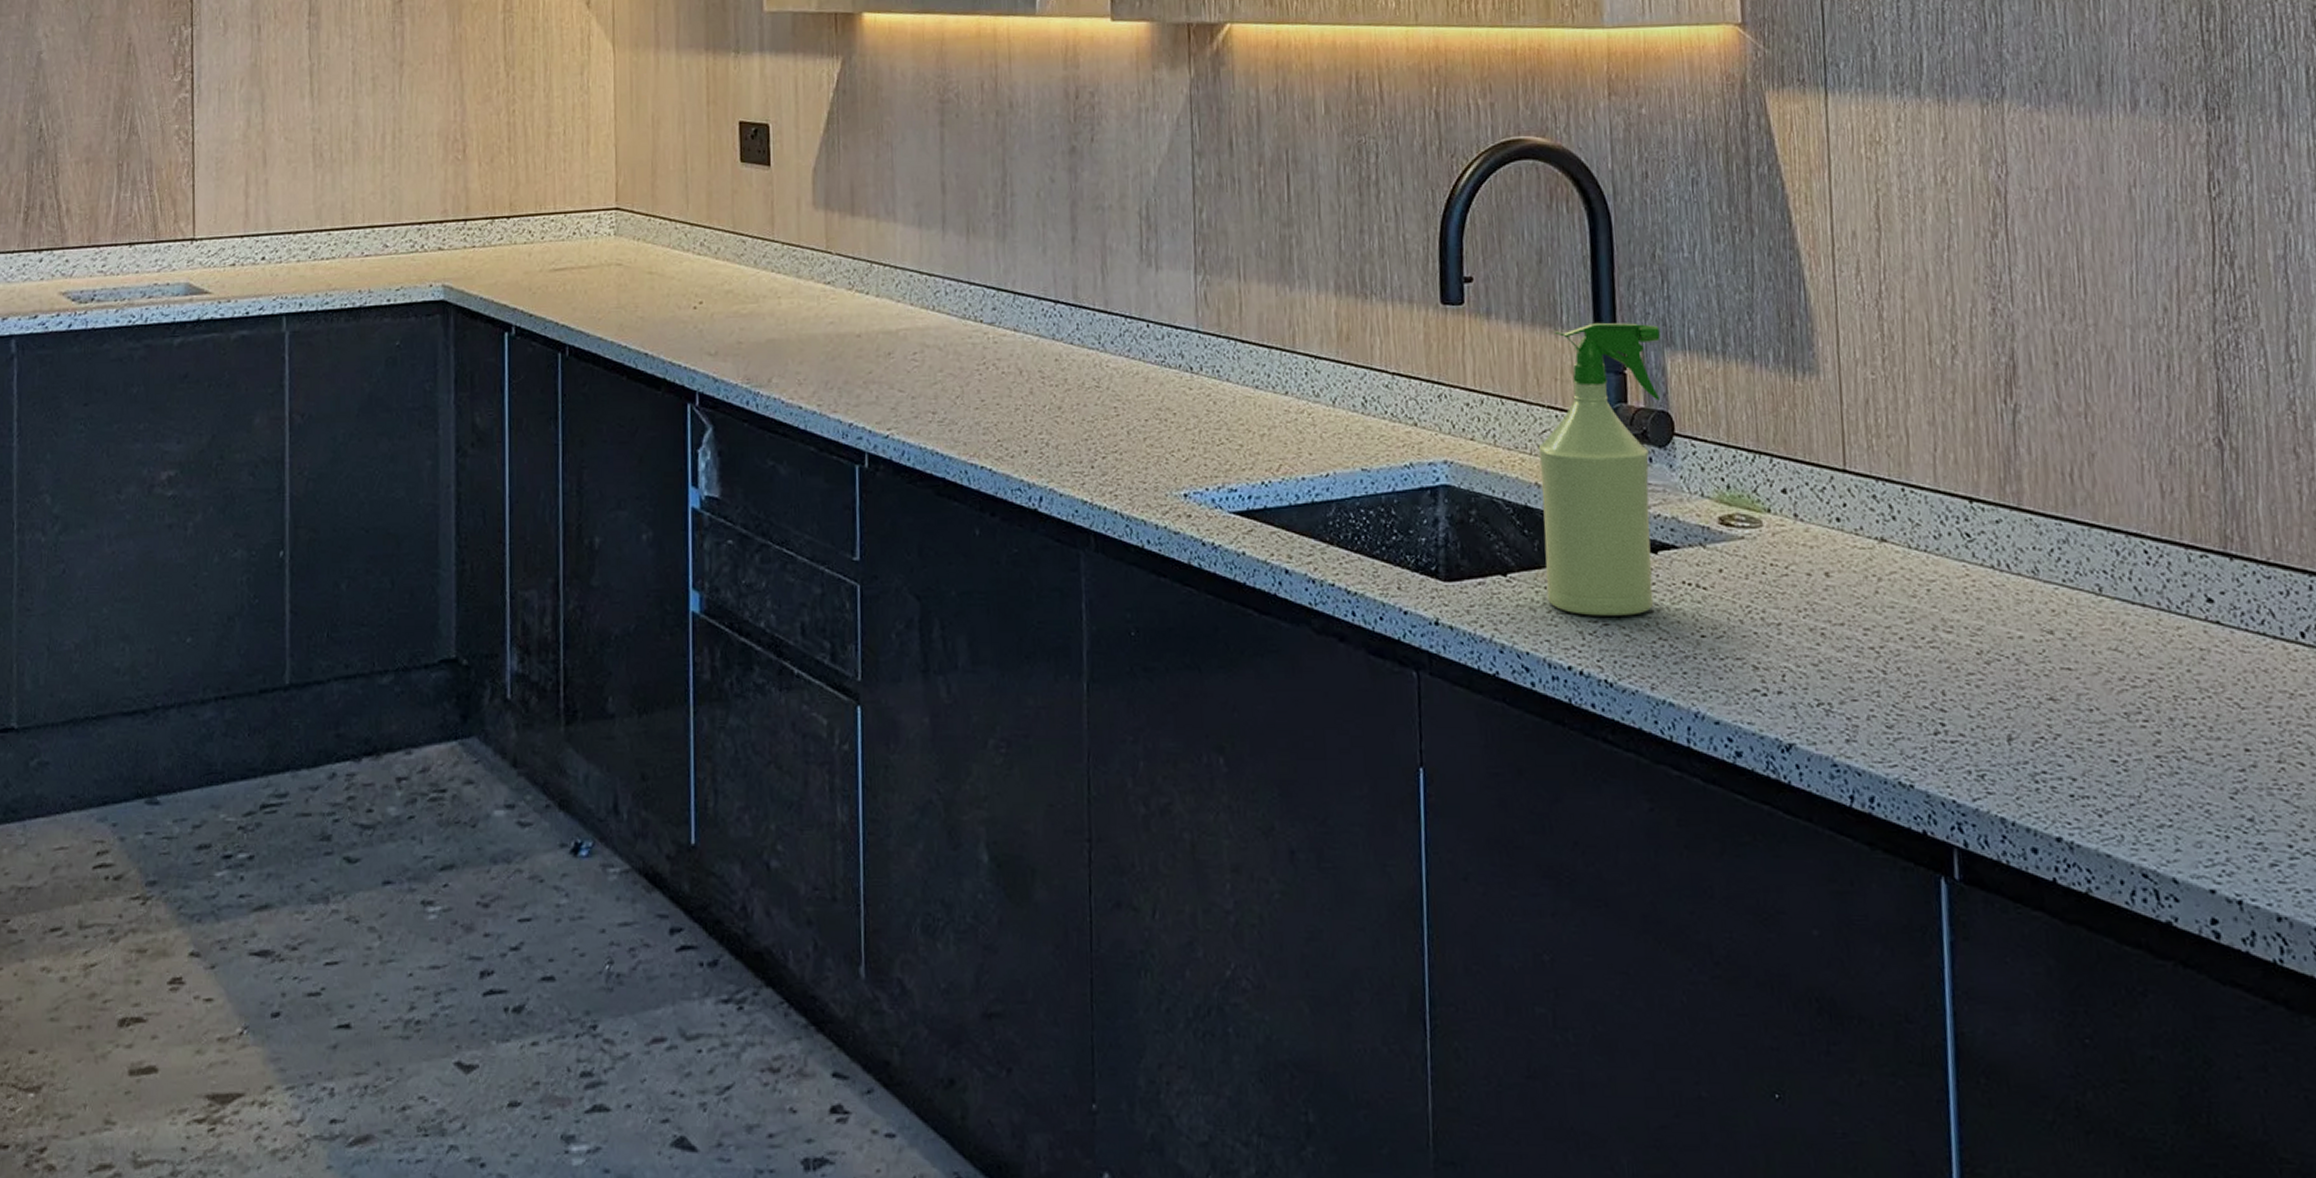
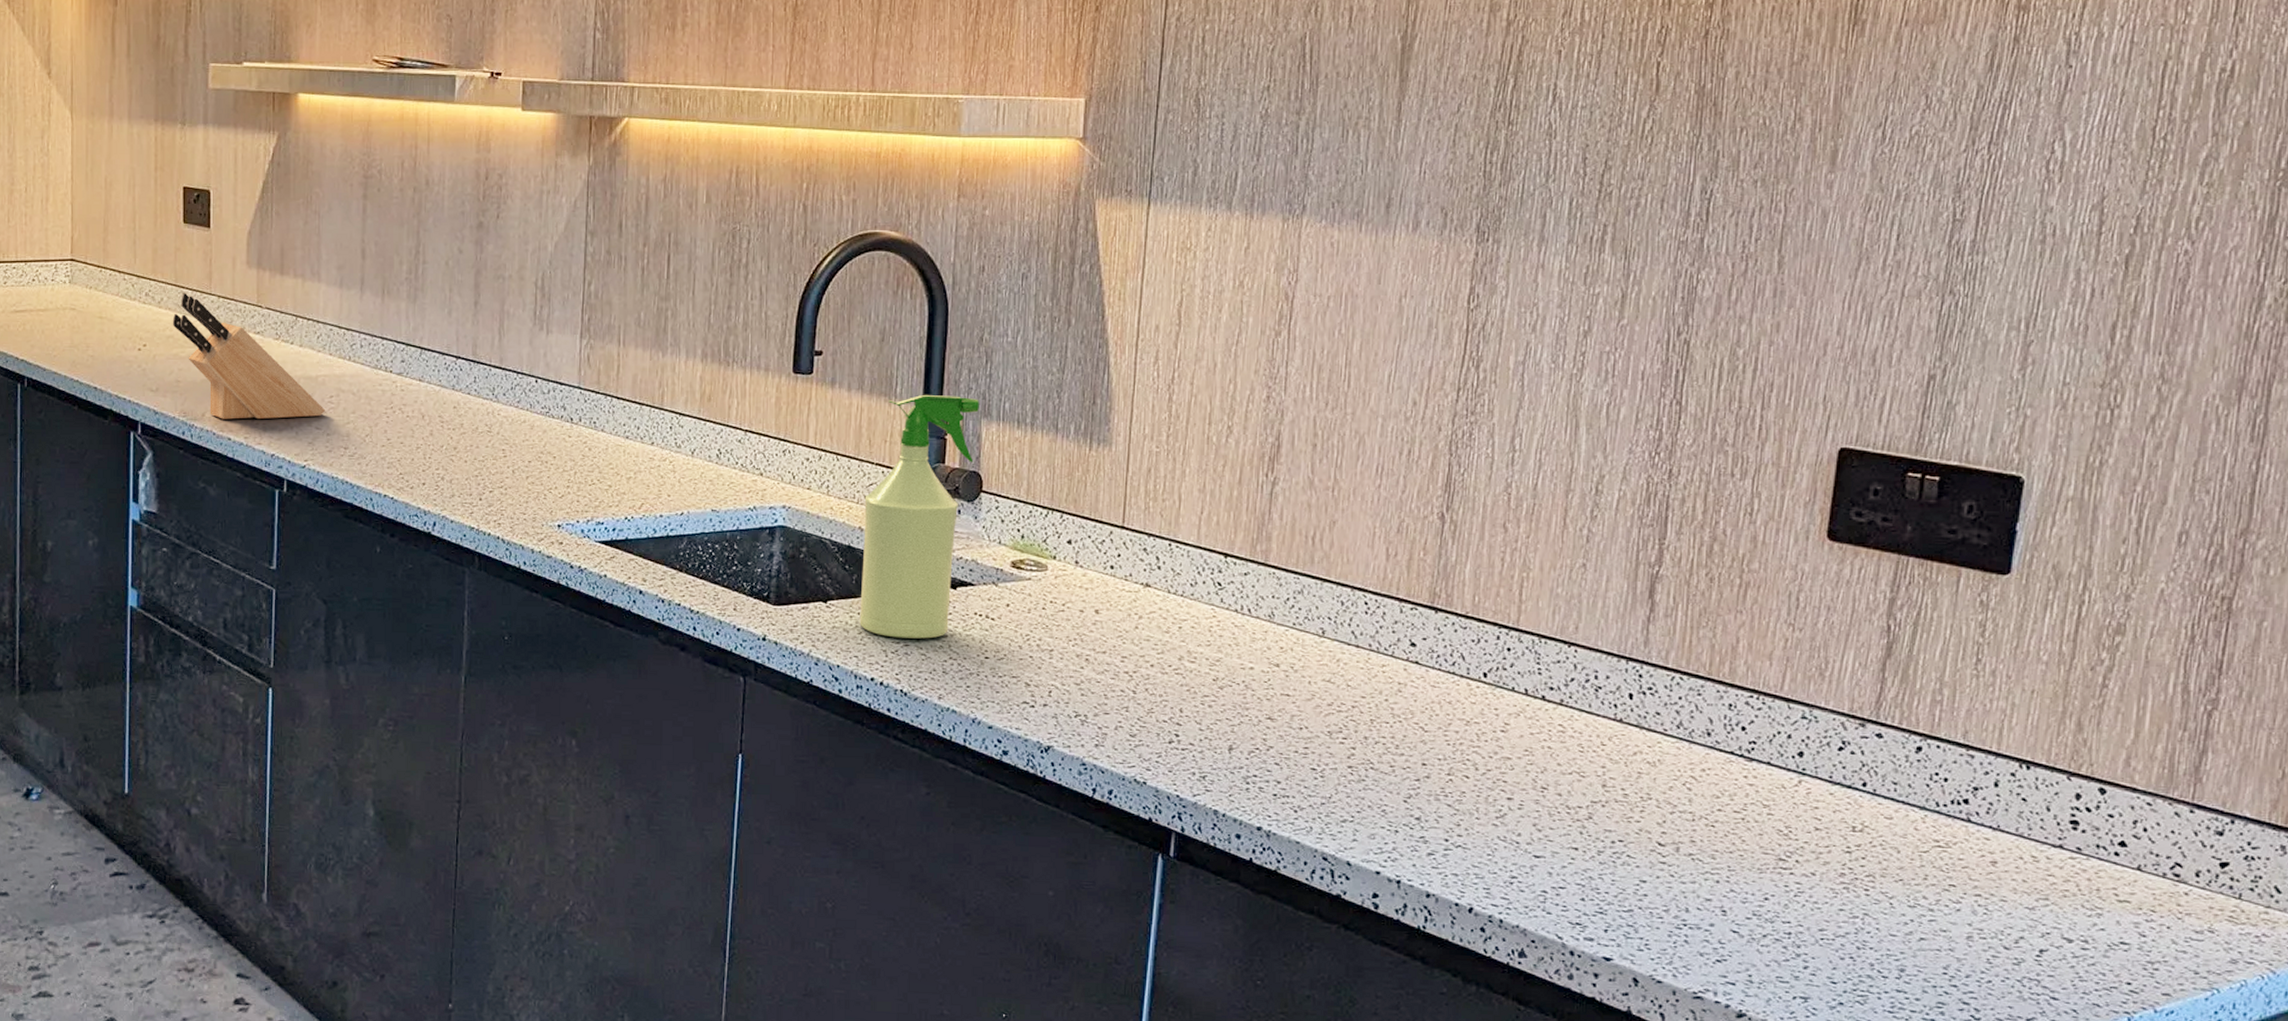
knife block: none [731,241,908,385] -> present [172,293,325,420]

